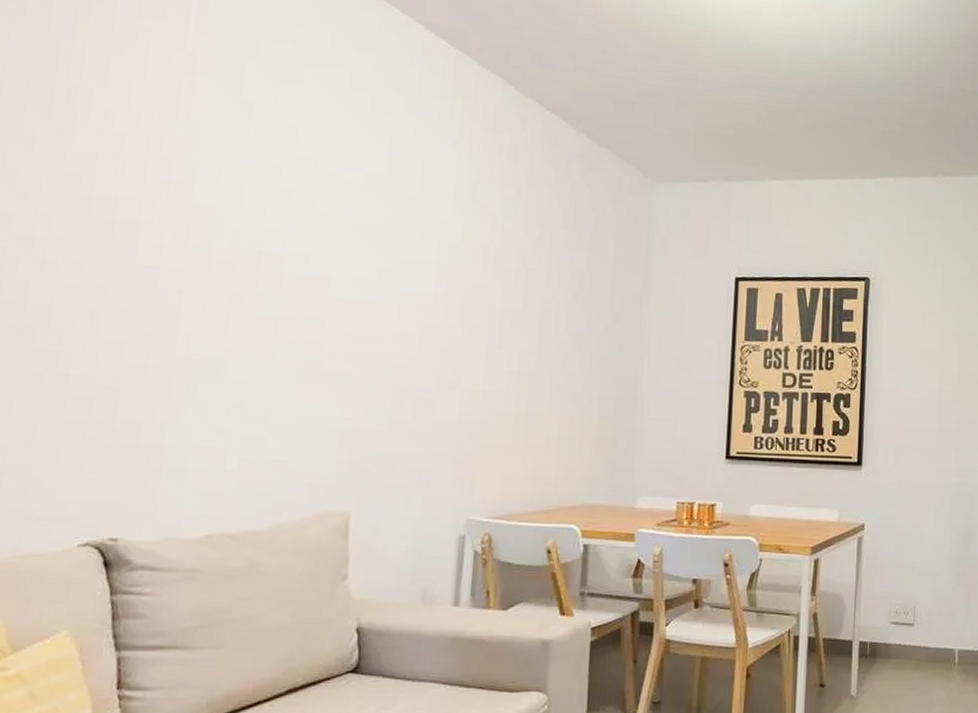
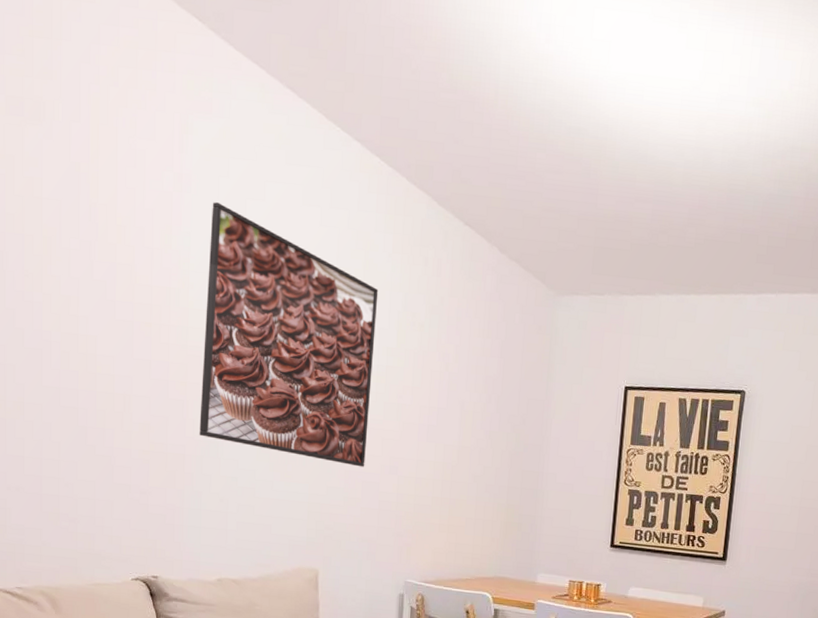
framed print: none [194,86,441,382] -> present [199,202,379,467]

